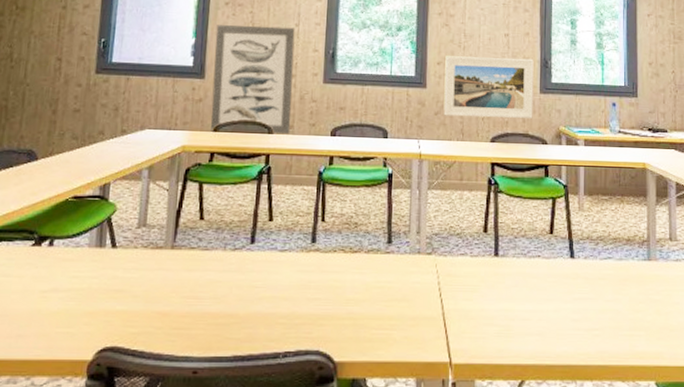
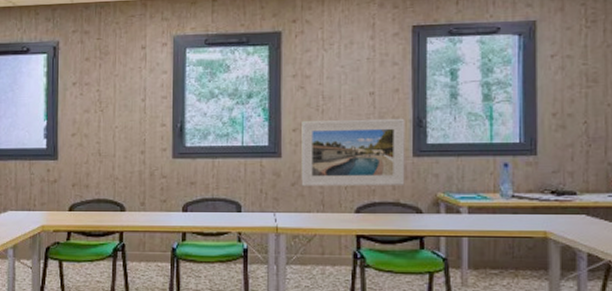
wall art: present [210,25,295,135] -> none [65,103,142,212]

